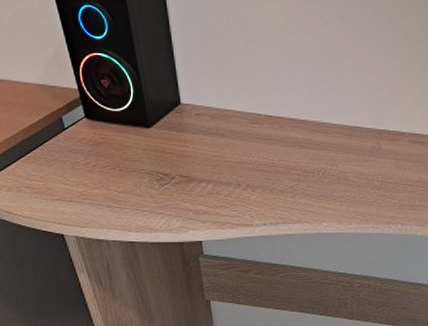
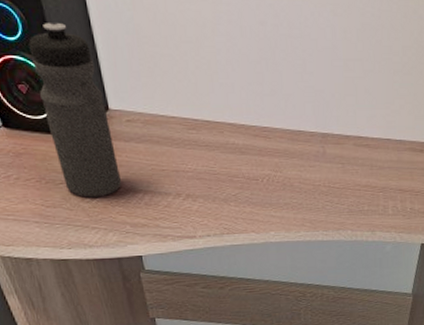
water bottle: none [113,23,187,185] -> present [28,23,121,198]

